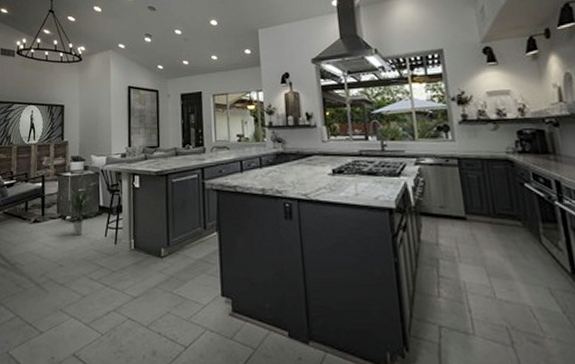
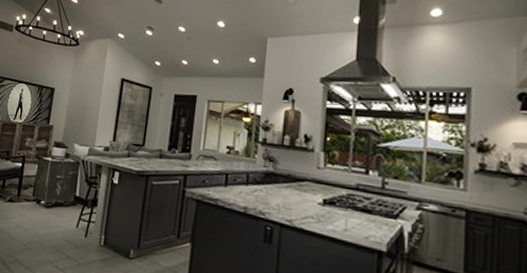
indoor plant: present [62,188,96,236] -> none [36,174,73,222]

